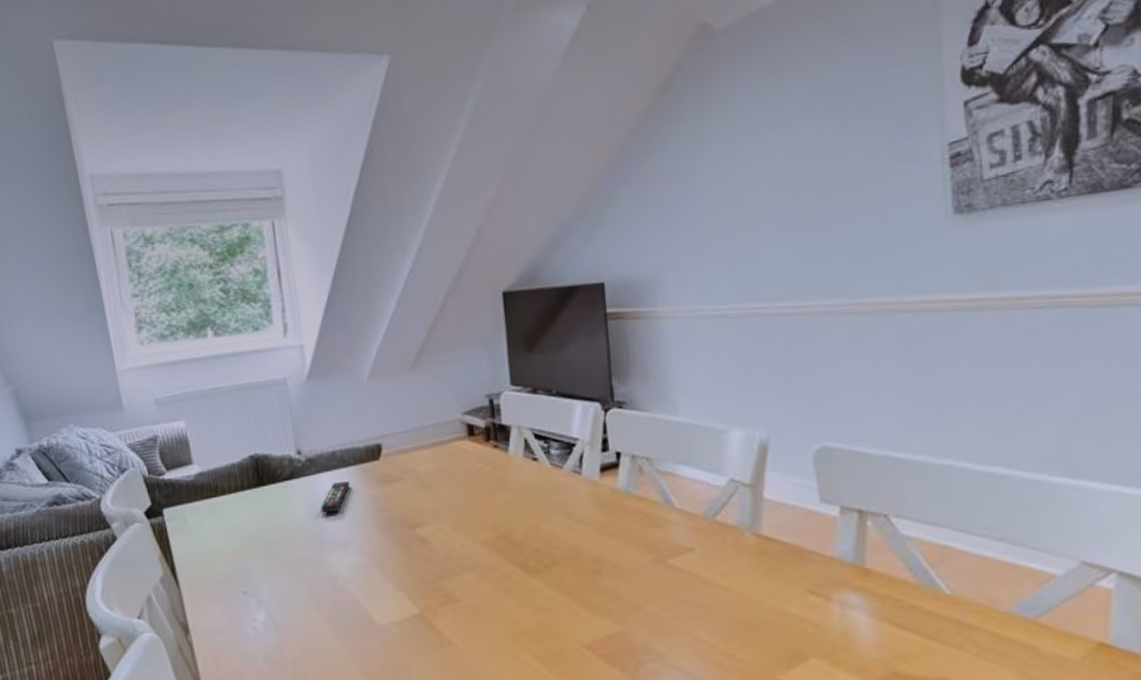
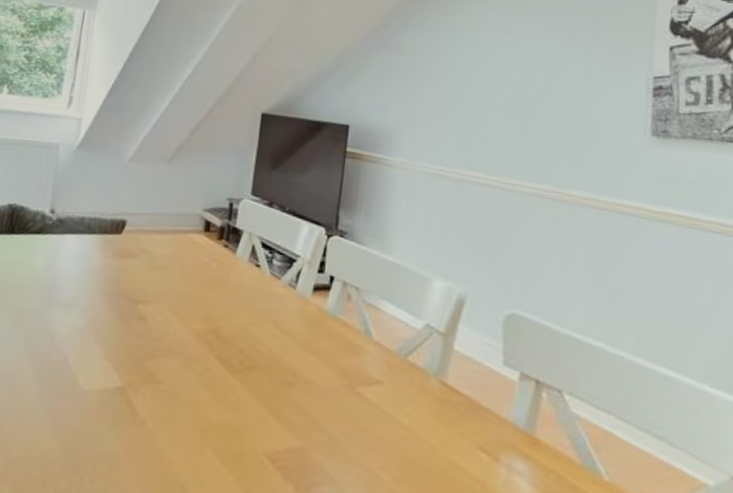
remote control: present [320,481,350,514] -> none [57,246,90,273]

